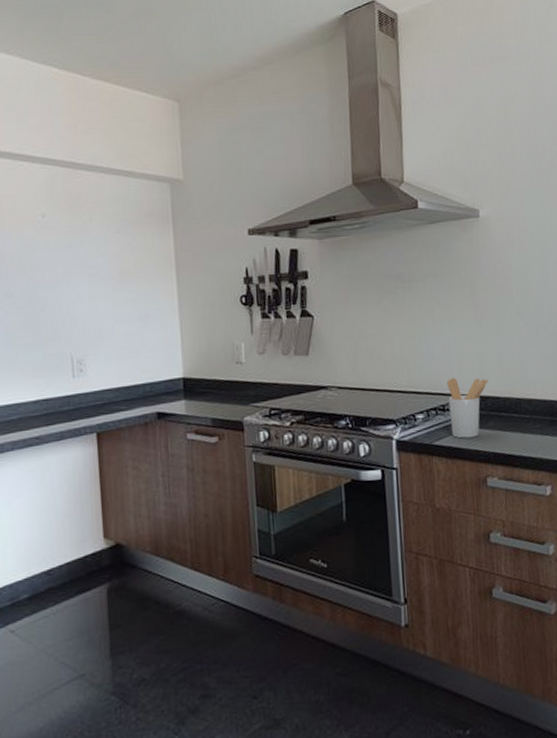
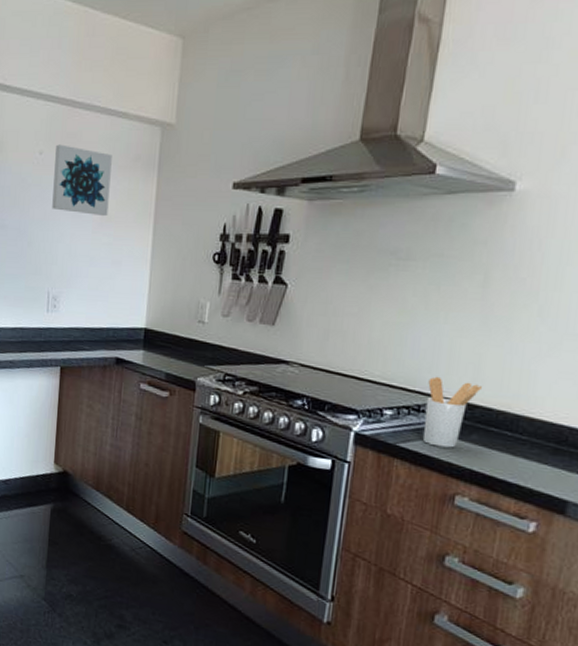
wall art: none [60,206,127,273] -> present [52,144,112,217]

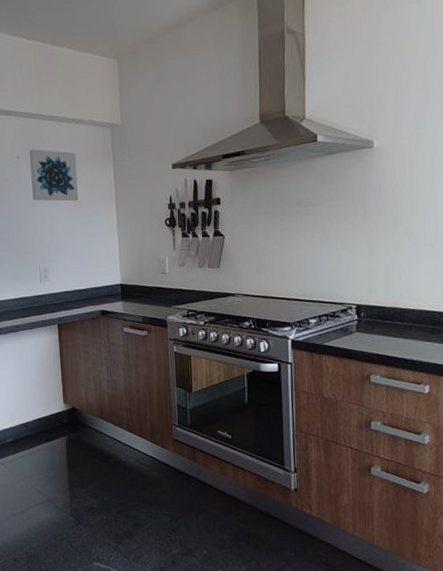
utensil holder: present [422,376,482,448] -> none [337,289,375,341]

